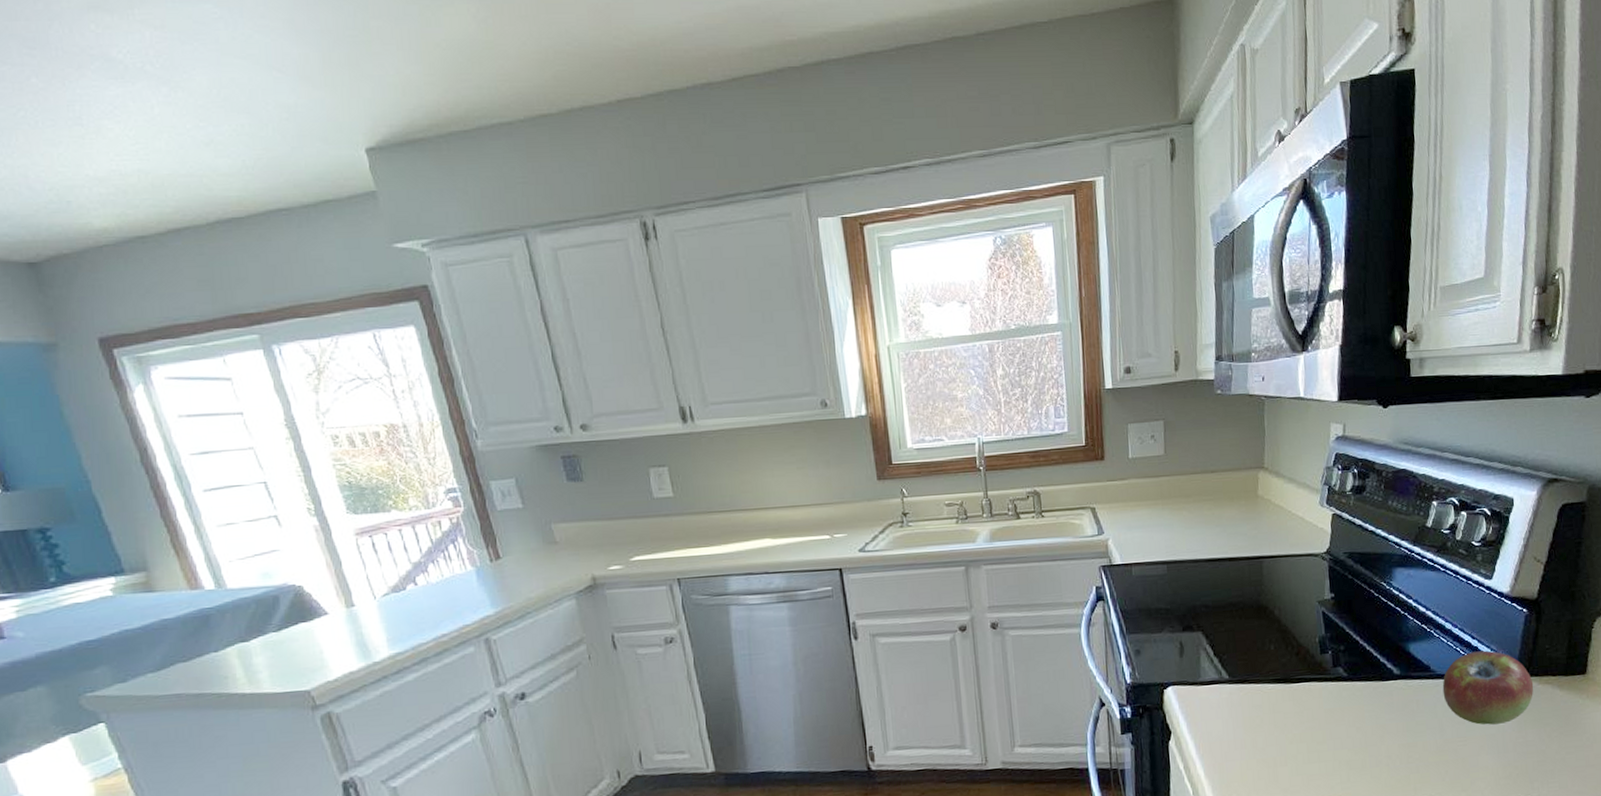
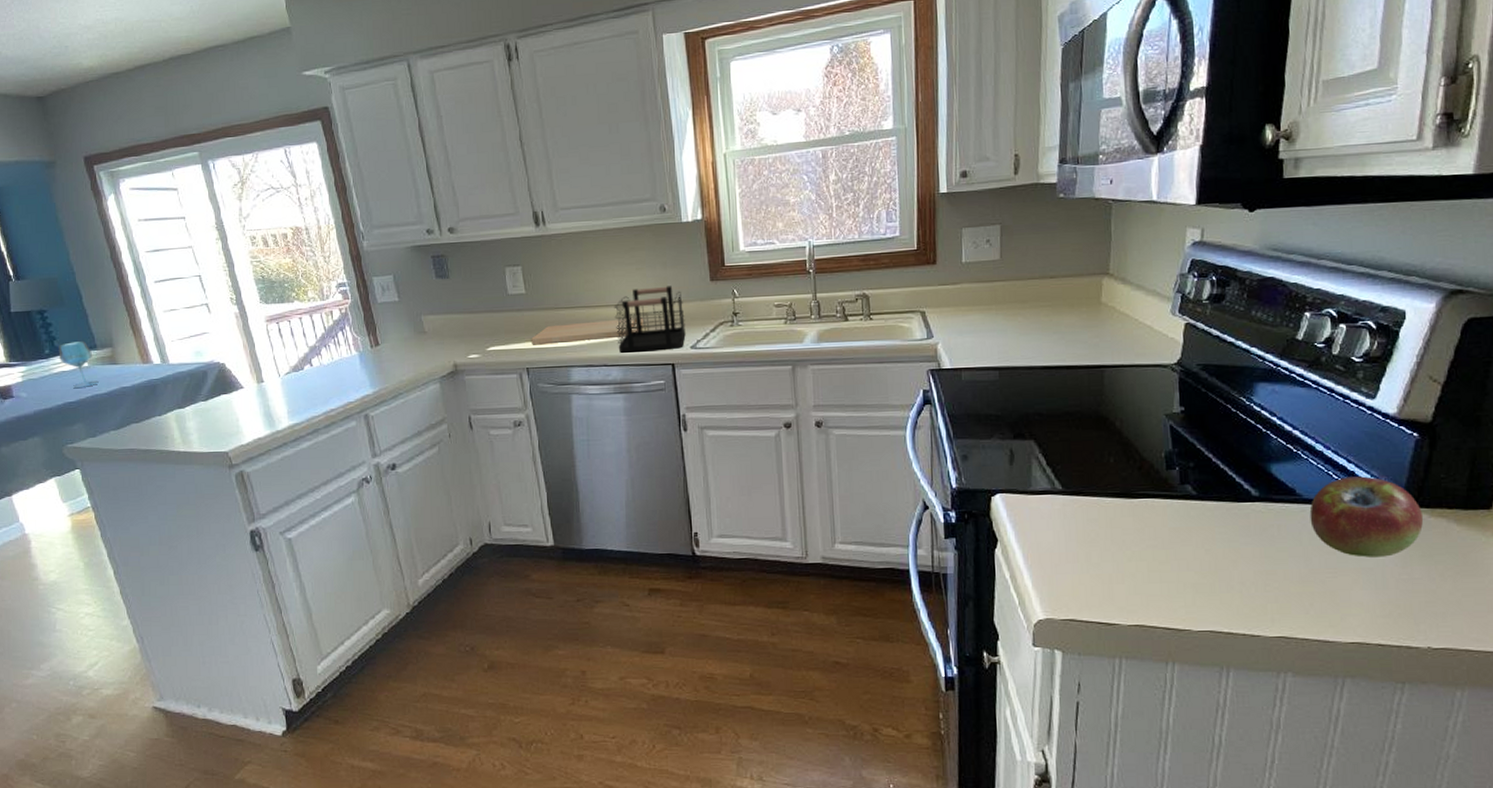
wine glass: none [69,564,129,624] -> present [58,340,99,389]
cutting board: none [682,520,808,553] -> present [531,317,644,345]
dish rack: none [774,486,853,559] -> present [614,286,686,353]

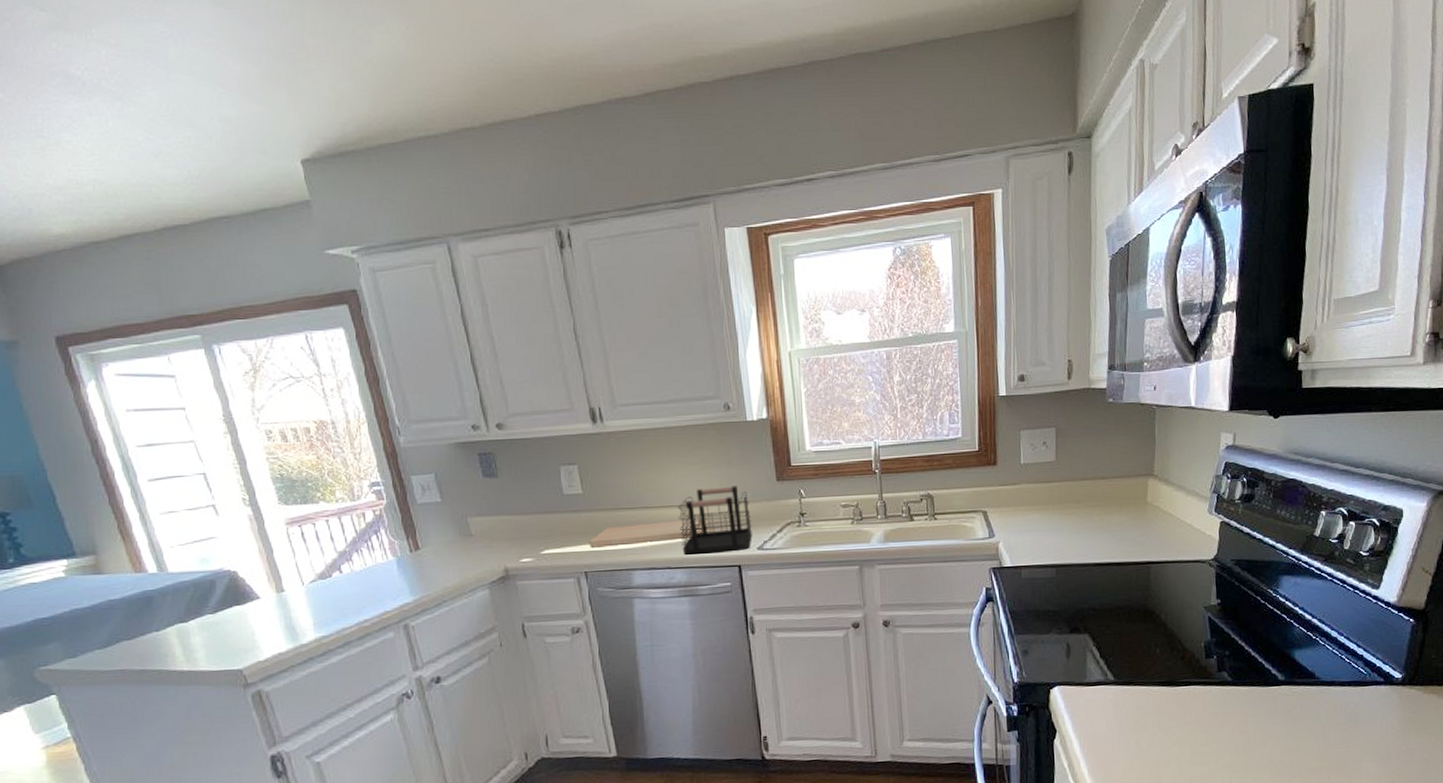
wine glass: present [58,340,99,389] -> none [26,547,79,603]
fruit: present [1309,476,1424,557] -> none [1326,659,1419,732]

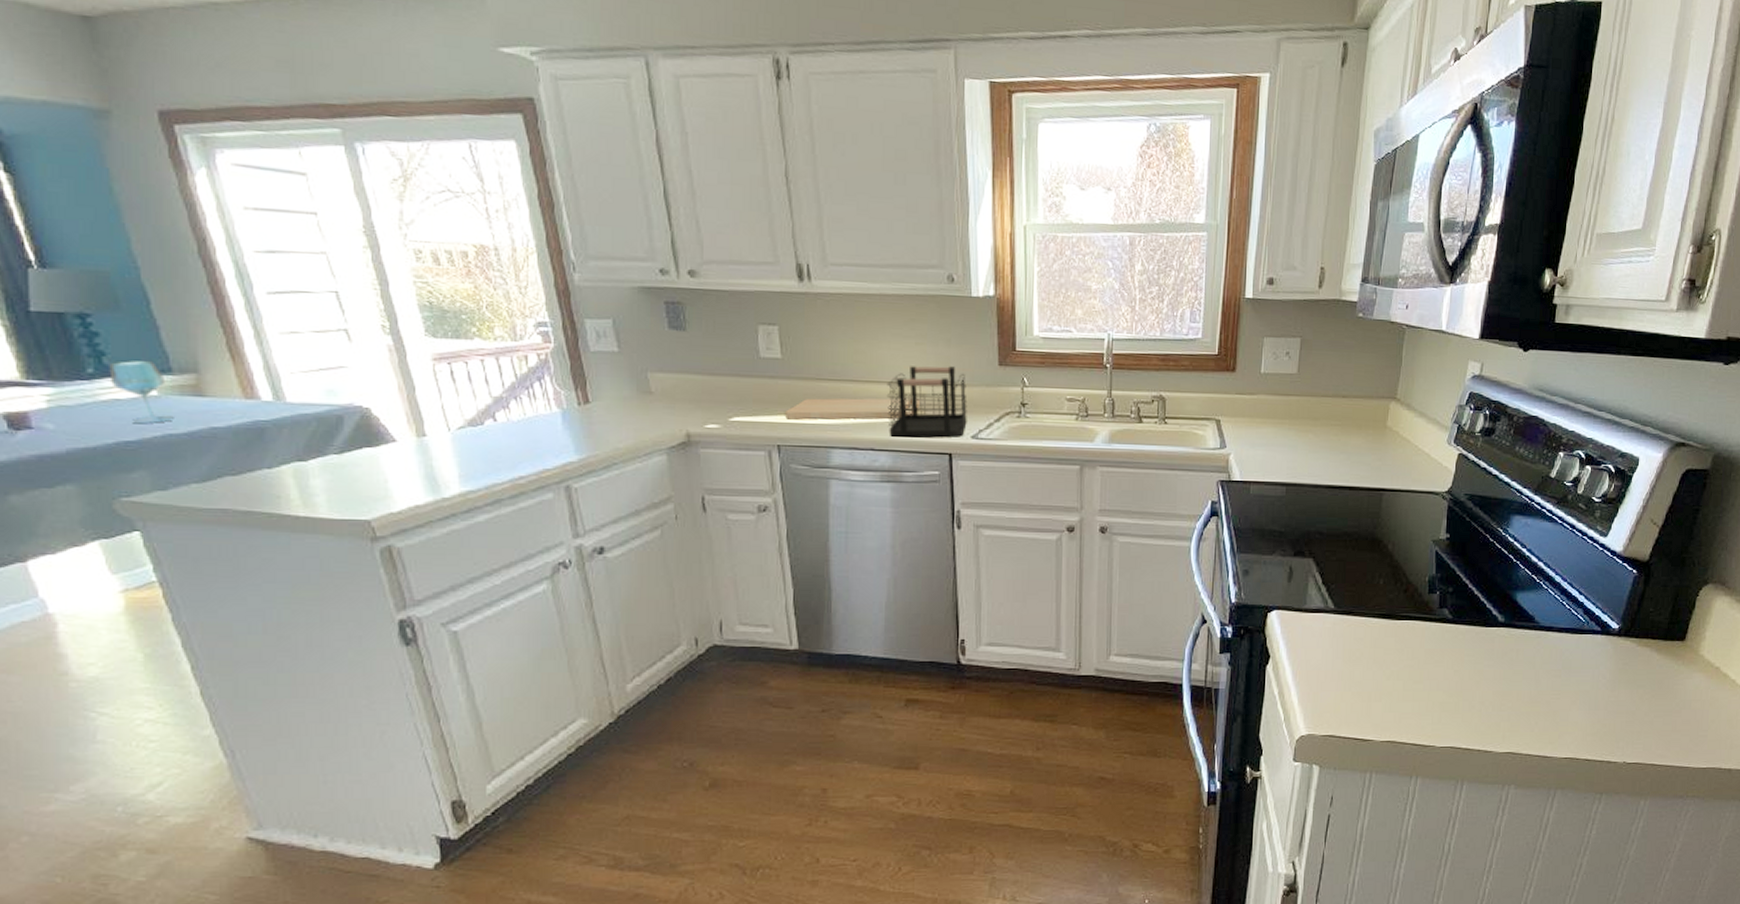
wine glass: none [26,547,79,603] -> present [109,360,174,424]

